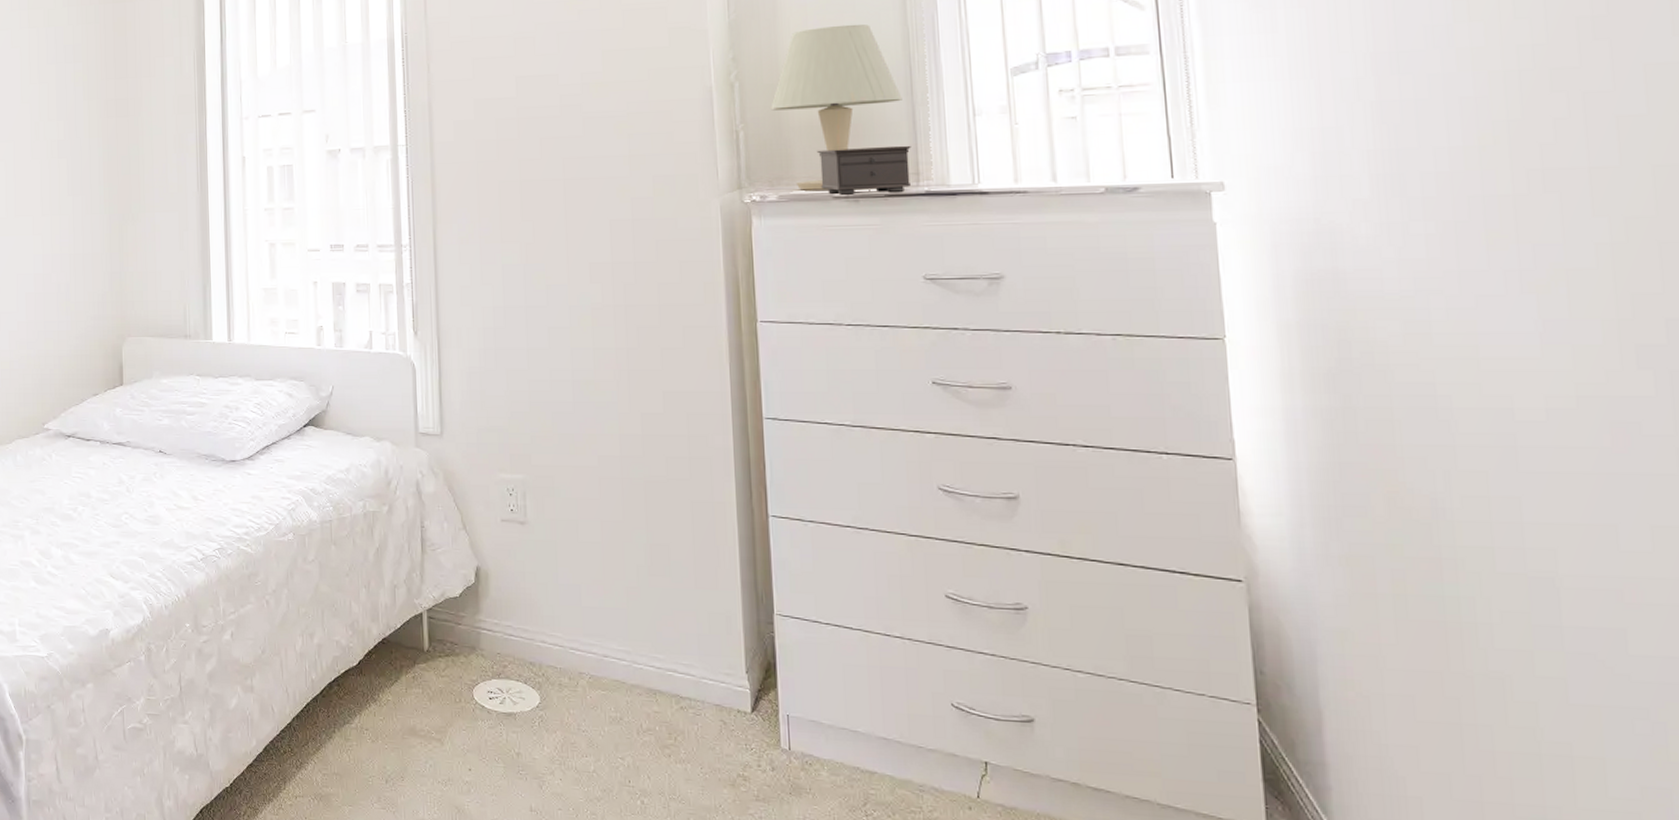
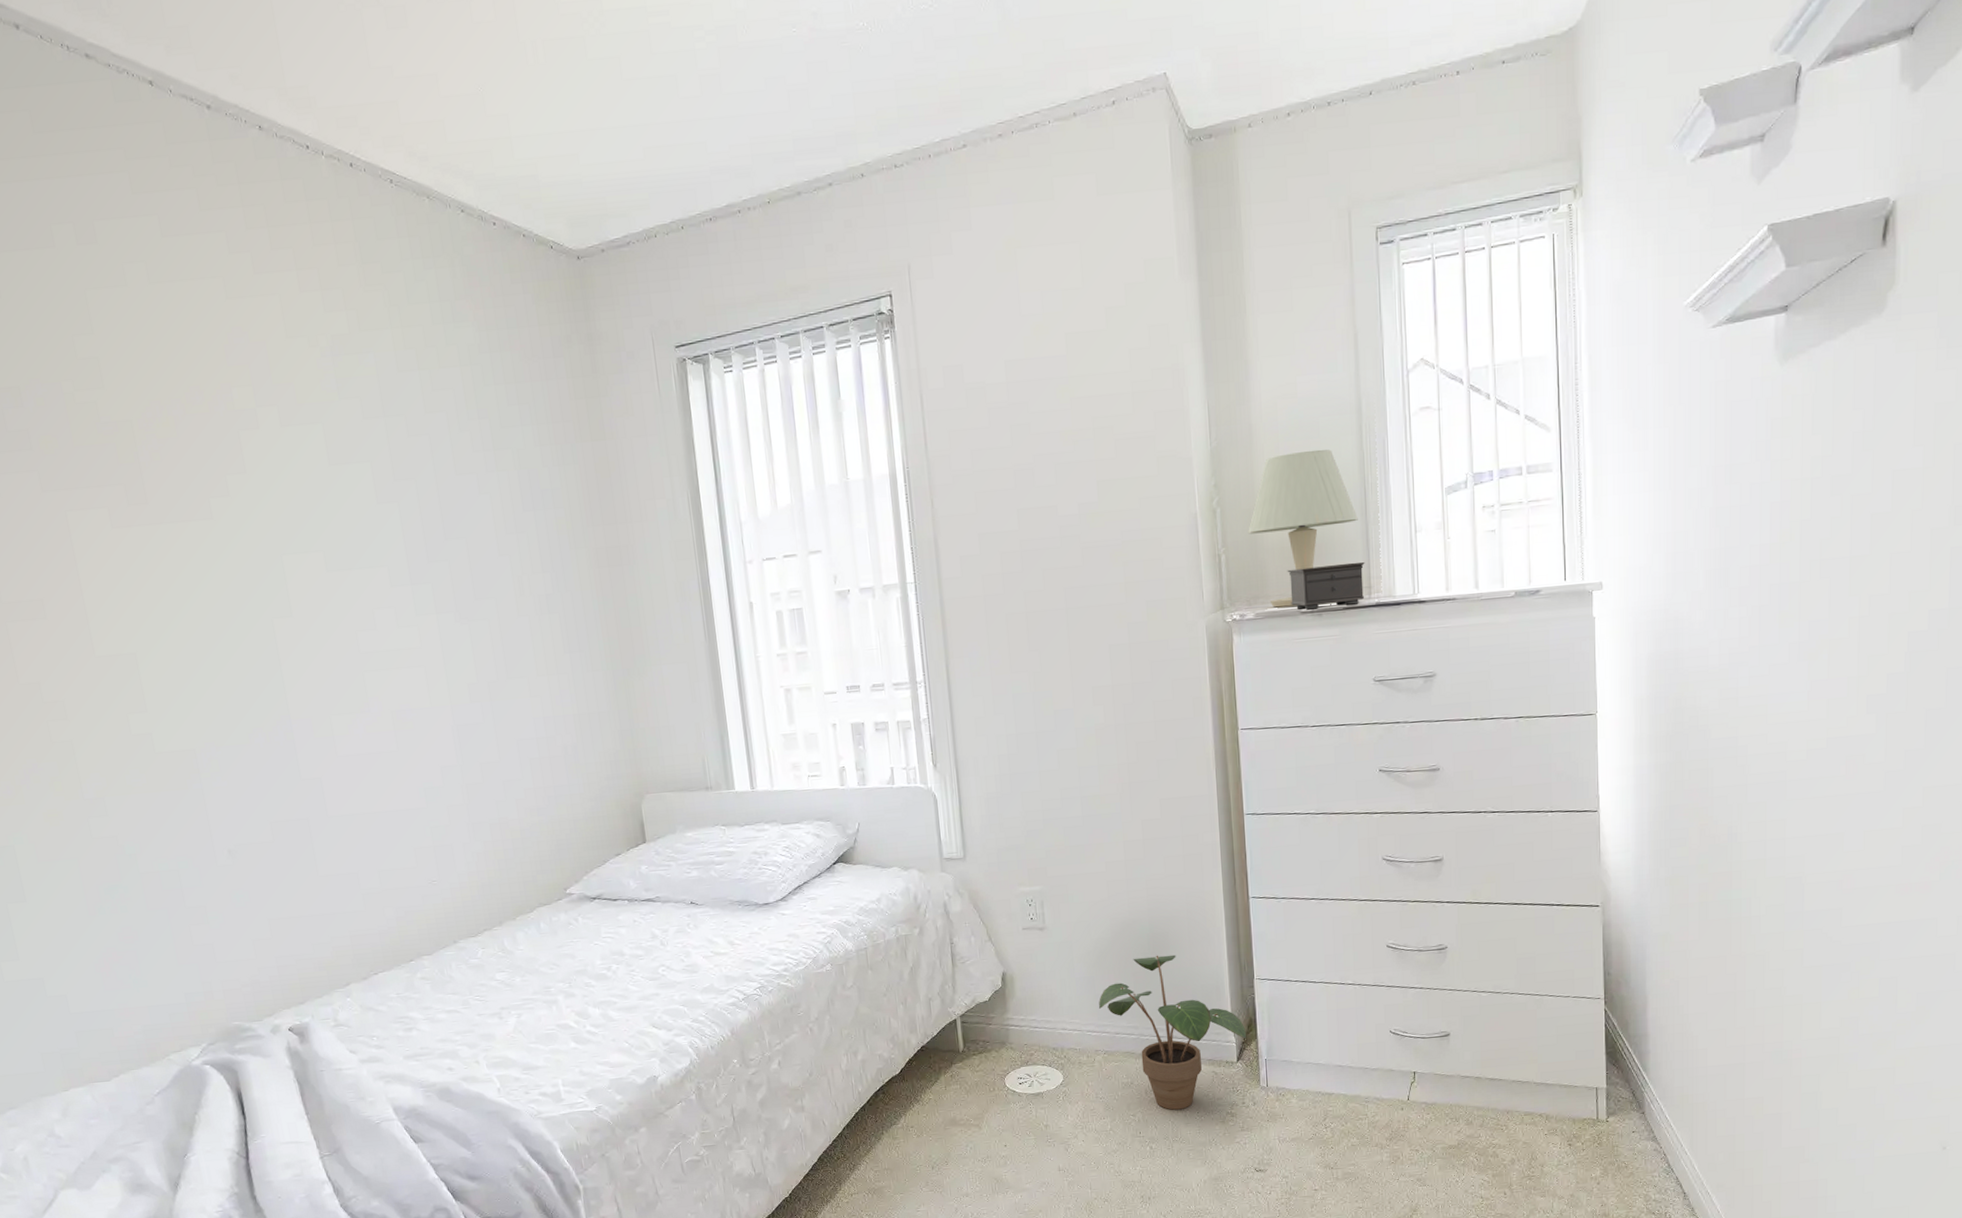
potted plant: none [585,570,765,761] -> present [1099,954,1247,1110]

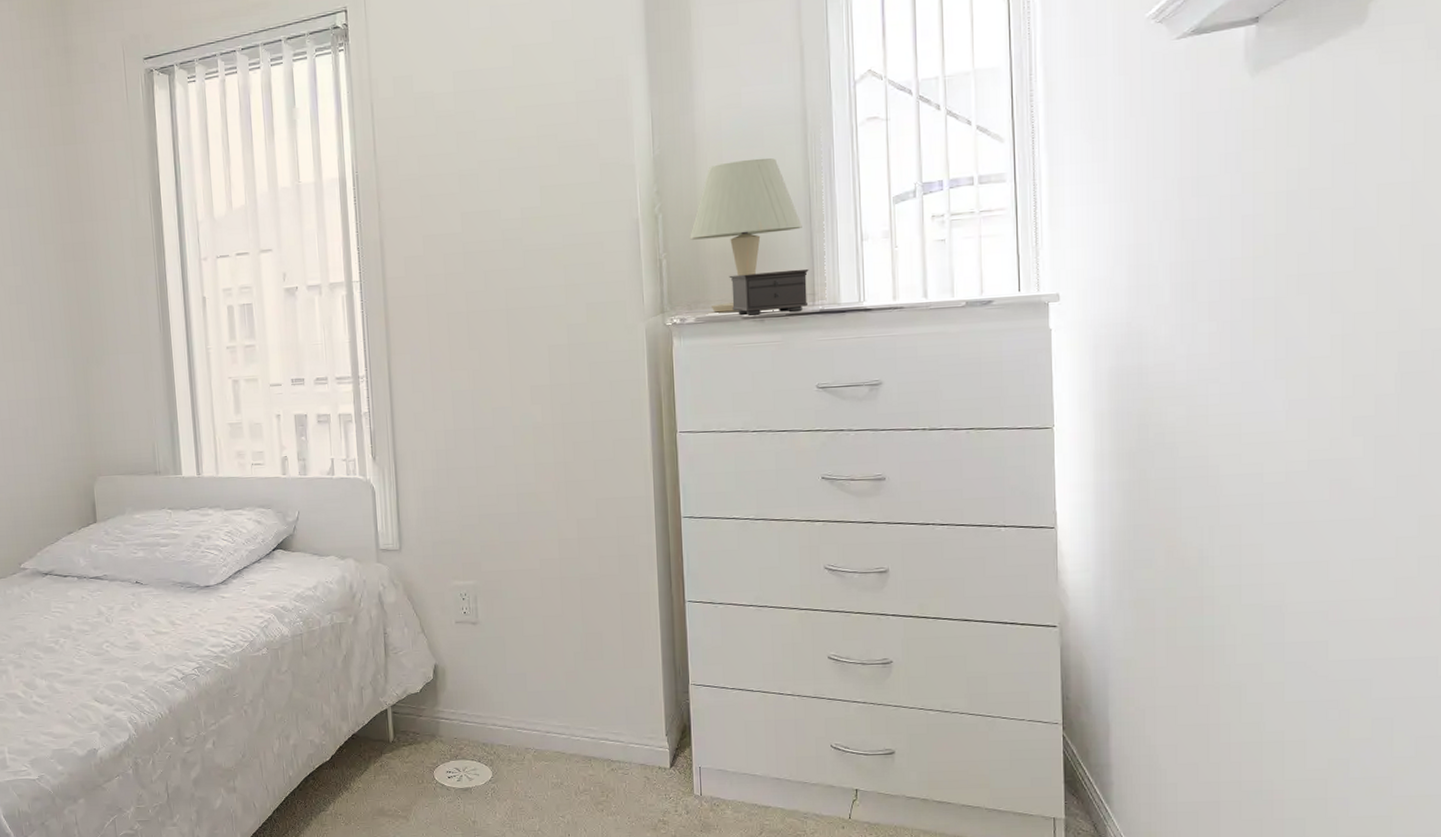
potted plant: present [1099,954,1247,1110] -> none [530,655,681,814]

